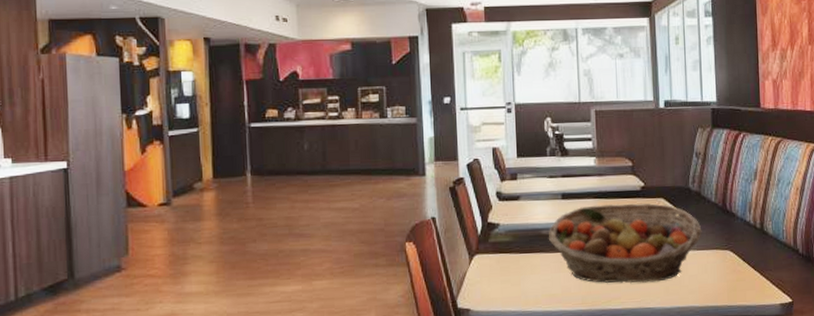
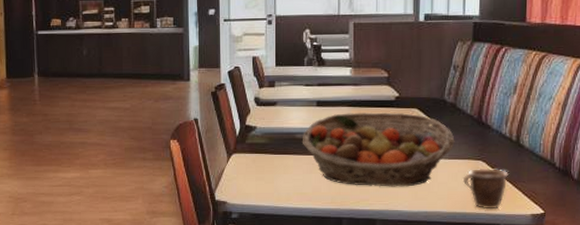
mug: none [712,257,756,302] -> present [462,167,508,210]

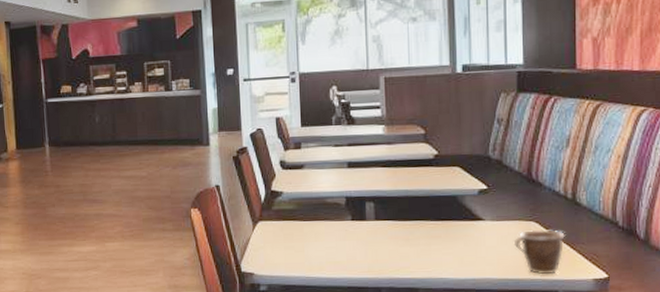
fruit basket: present [302,112,455,187] -> none [333,171,503,253]

